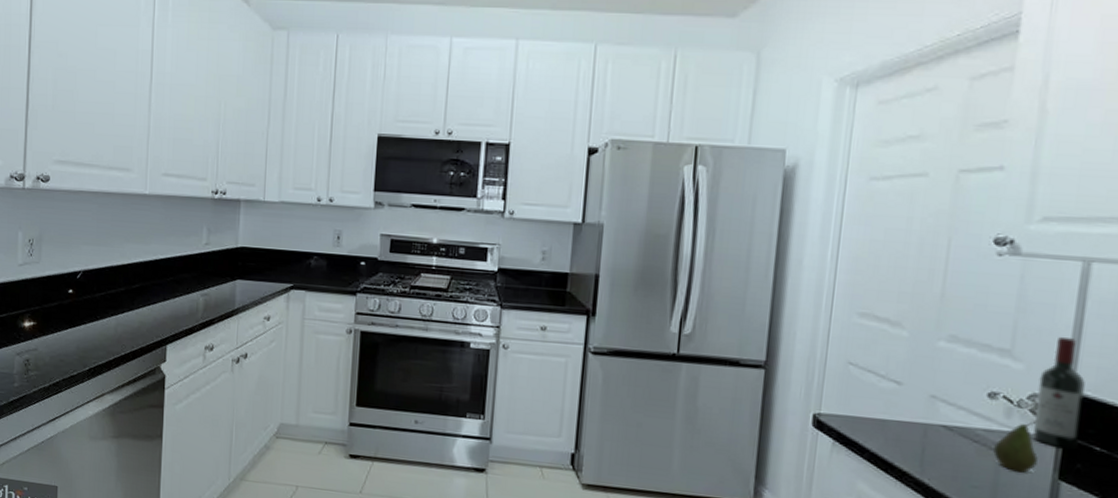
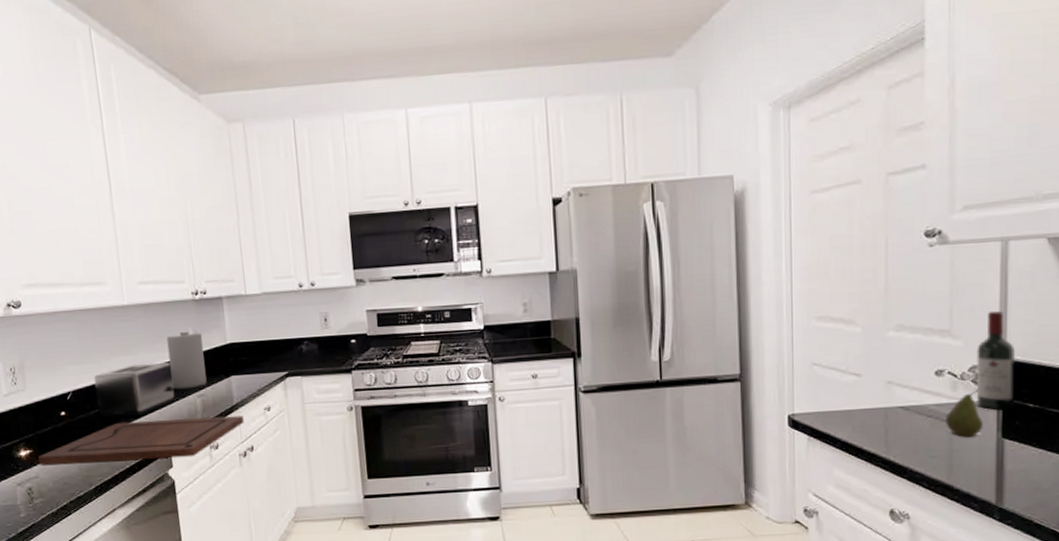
cutting board: none [40,309,242,355] -> present [38,416,244,465]
toaster: none [104,253,181,307] -> present [93,362,175,419]
paper towel holder: none [178,228,215,287] -> present [166,331,207,390]

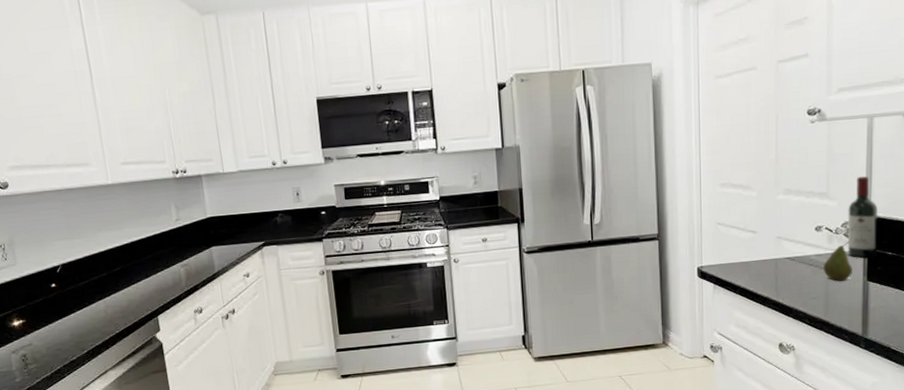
cutting board: present [38,416,244,465] -> none [31,282,225,333]
toaster: present [93,362,175,419] -> none [81,235,160,290]
paper towel holder: present [166,331,207,390] -> none [150,207,190,261]

